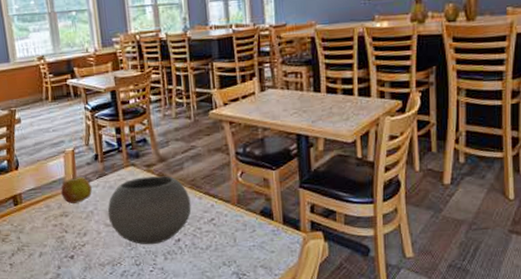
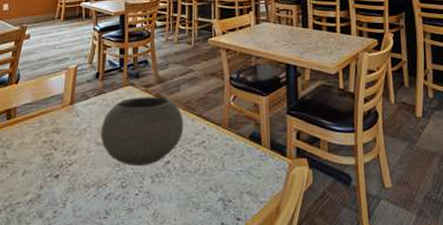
fruit: present [61,176,92,204] -> none [57,93,88,120]

